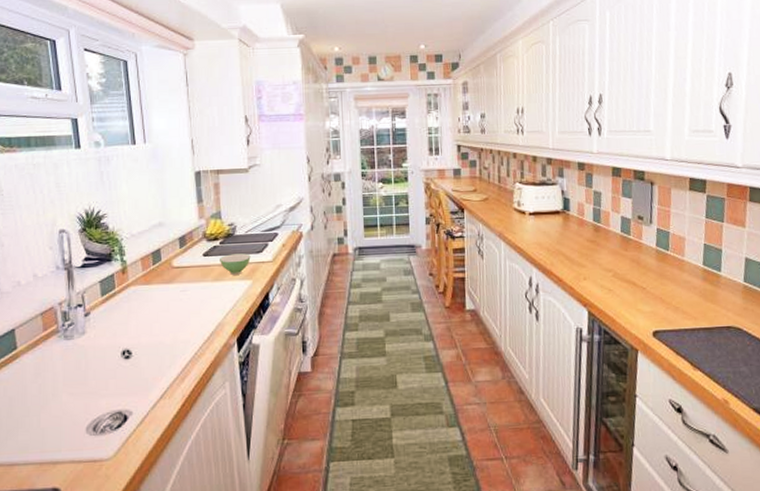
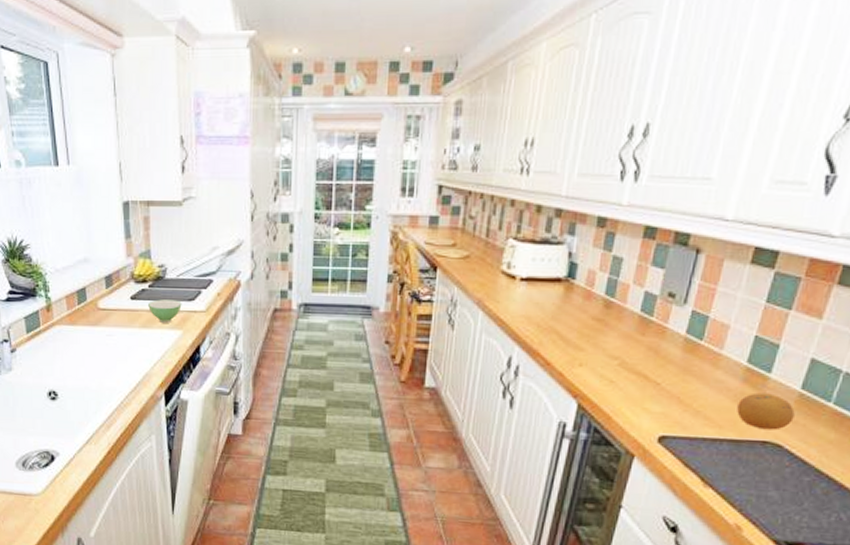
fruit: none [703,287,745,317] -> present [737,392,795,430]

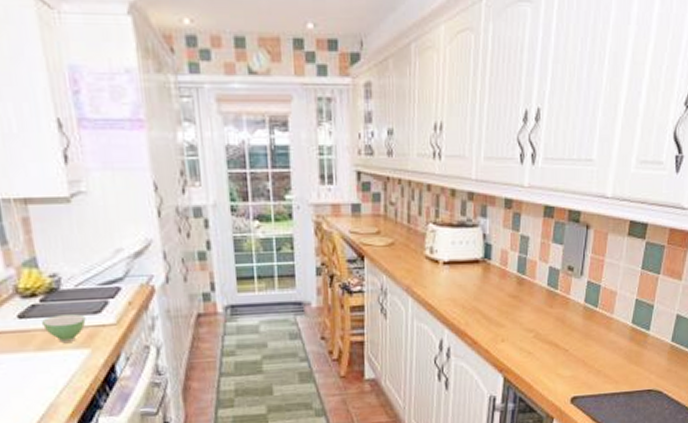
fruit: present [737,392,795,430] -> none [628,348,669,380]

